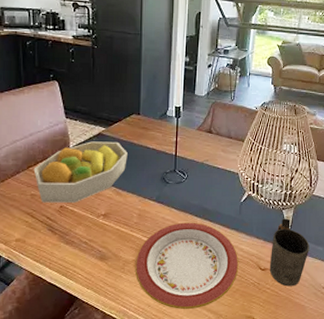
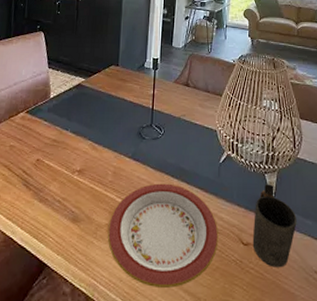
fruit bowl: present [33,141,128,203] -> none [14,92,105,156]

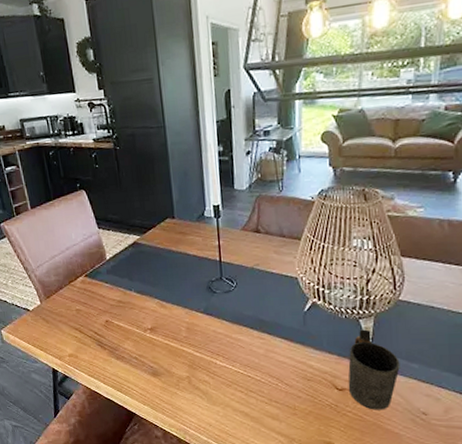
plate: present [107,183,219,288] -> none [189,335,310,430]

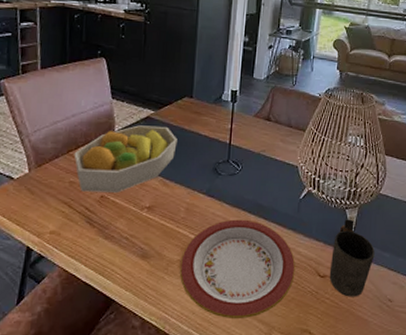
fruit bowl: none [75,250,167,318] -> present [74,125,177,193]
plate: none [189,335,310,430] -> present [179,219,296,318]

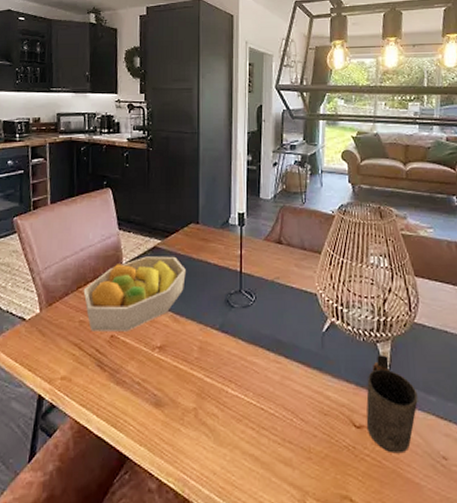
plate: present [179,219,296,318] -> none [196,358,326,480]

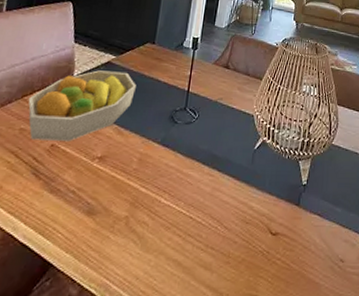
mug: present [366,355,418,454] -> none [281,171,327,257]

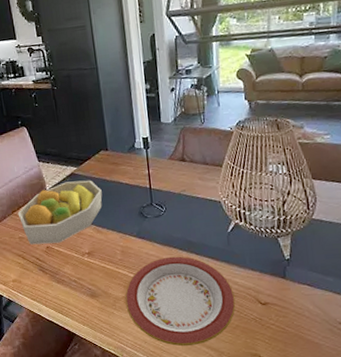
plate: none [126,171,248,284] -> present [125,256,236,346]

